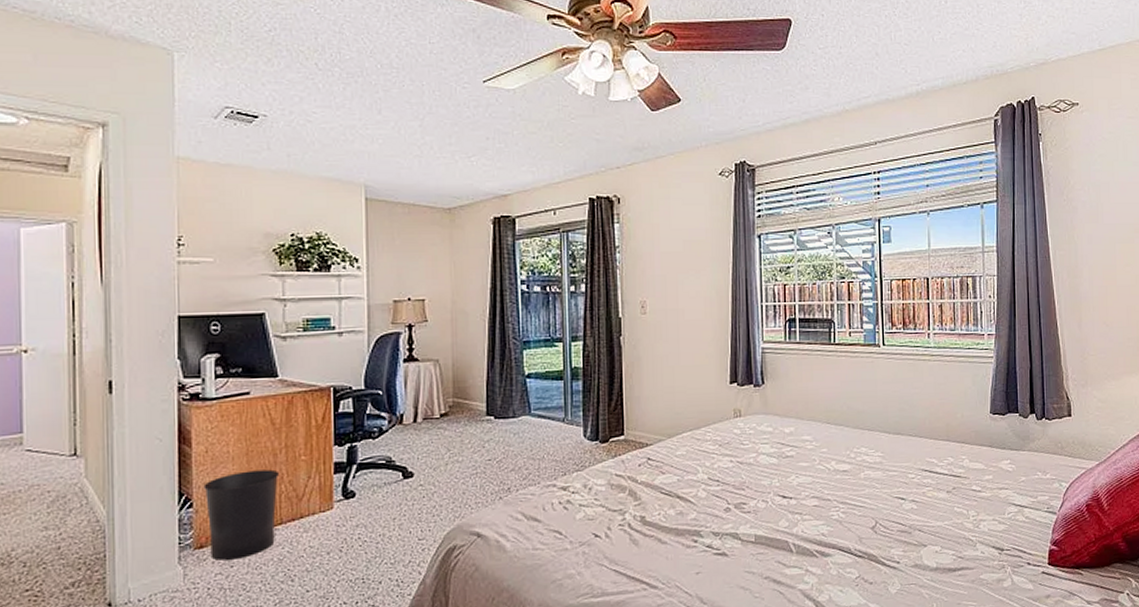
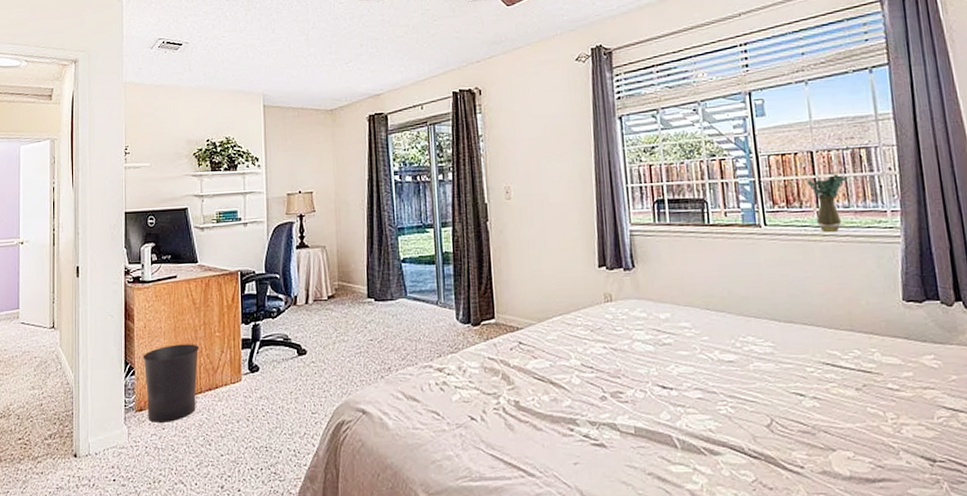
vase: none [922,298,955,353] -> present [806,172,847,233]

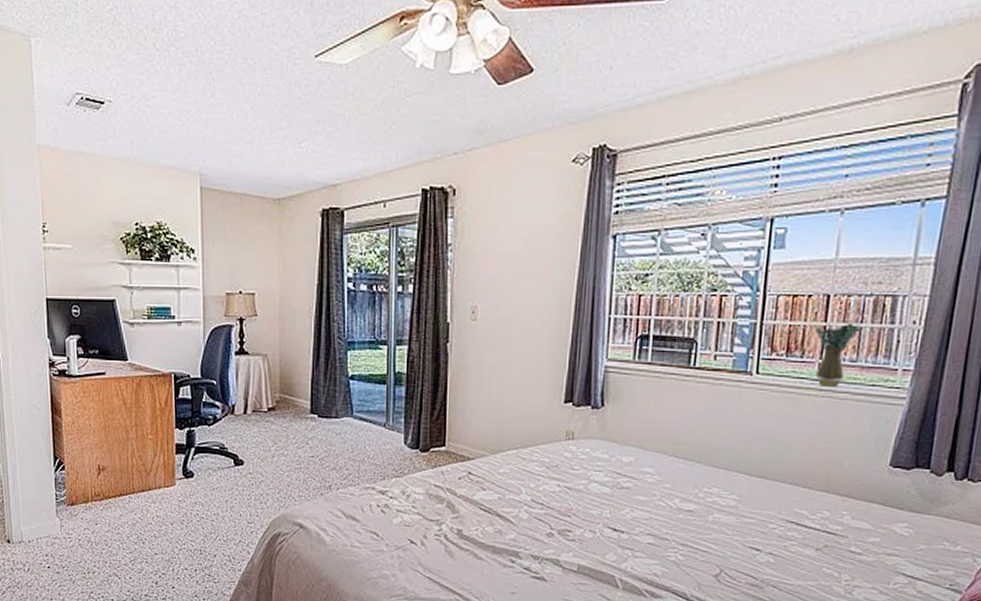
waste bin: present [143,344,200,423] -> none [72,443,132,519]

